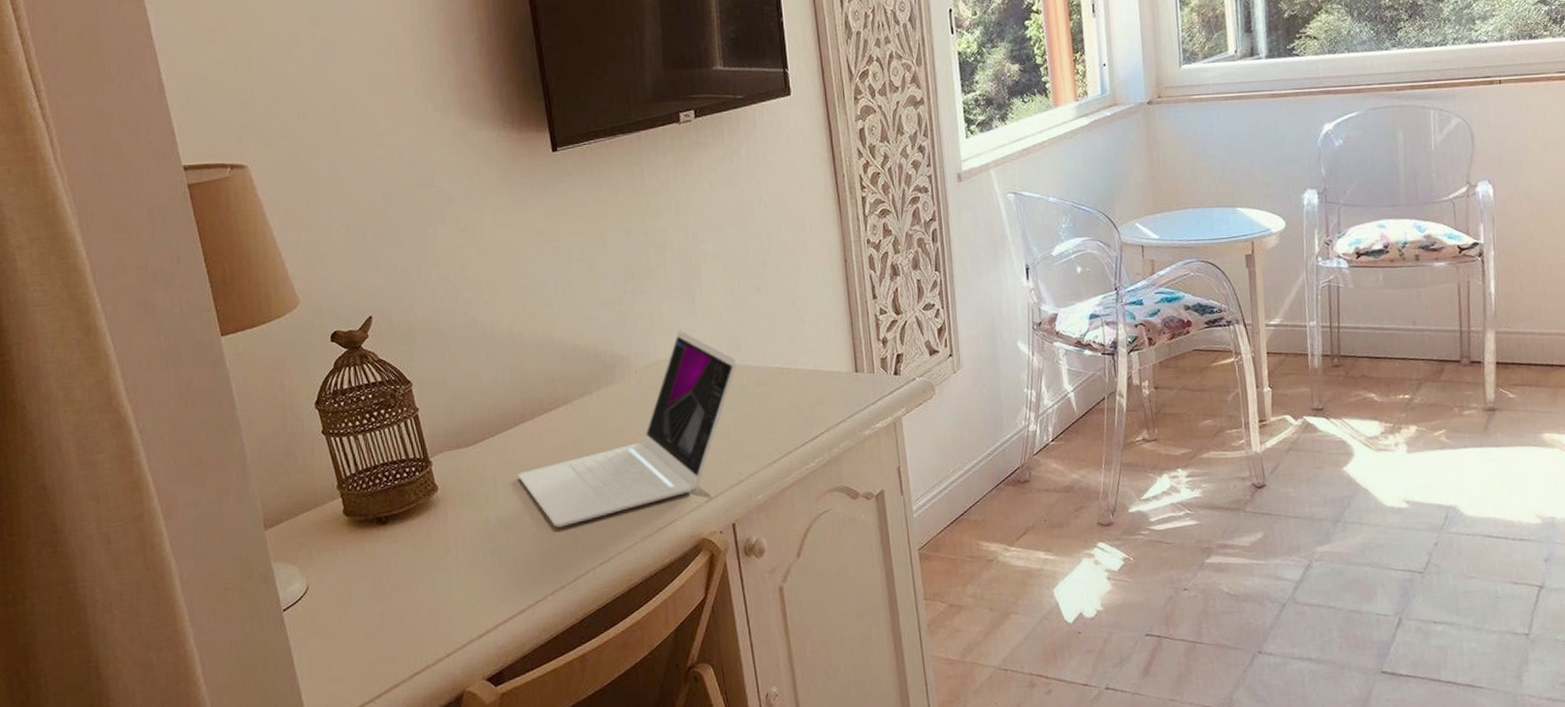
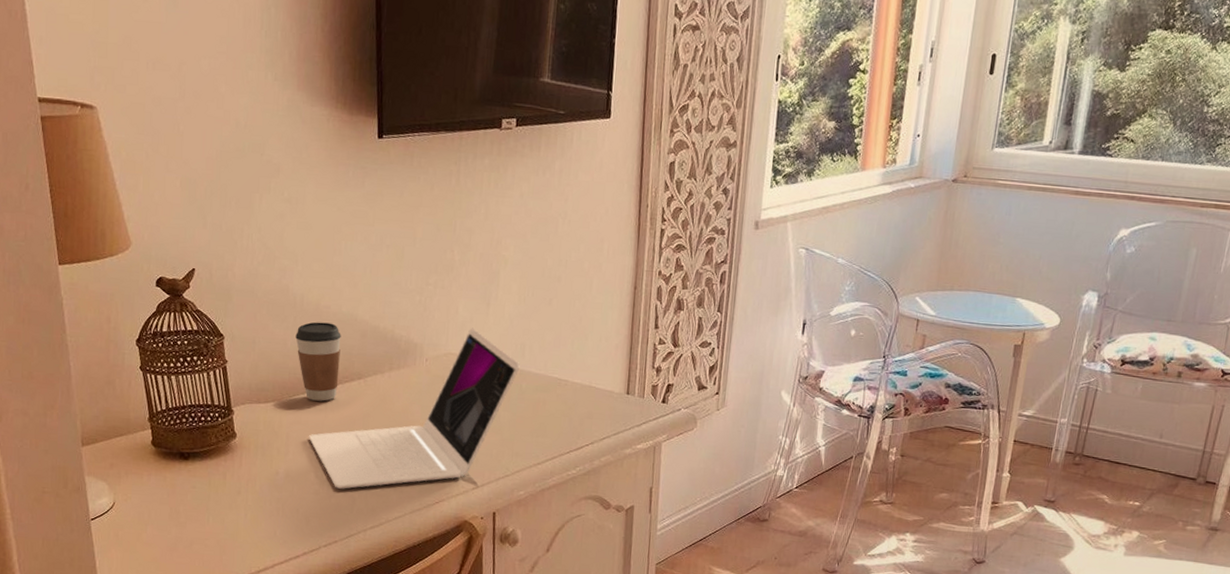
coffee cup: none [490,349,544,436] -> present [295,322,341,401]

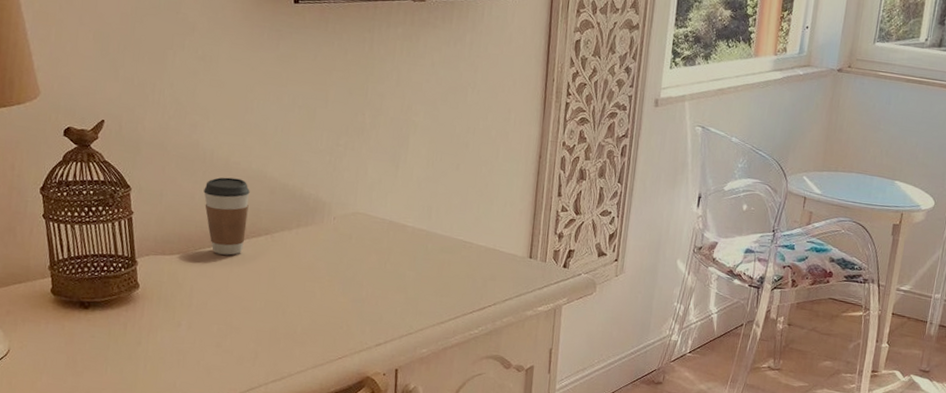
laptop: present [308,327,520,489] -> none [212,189,427,343]

